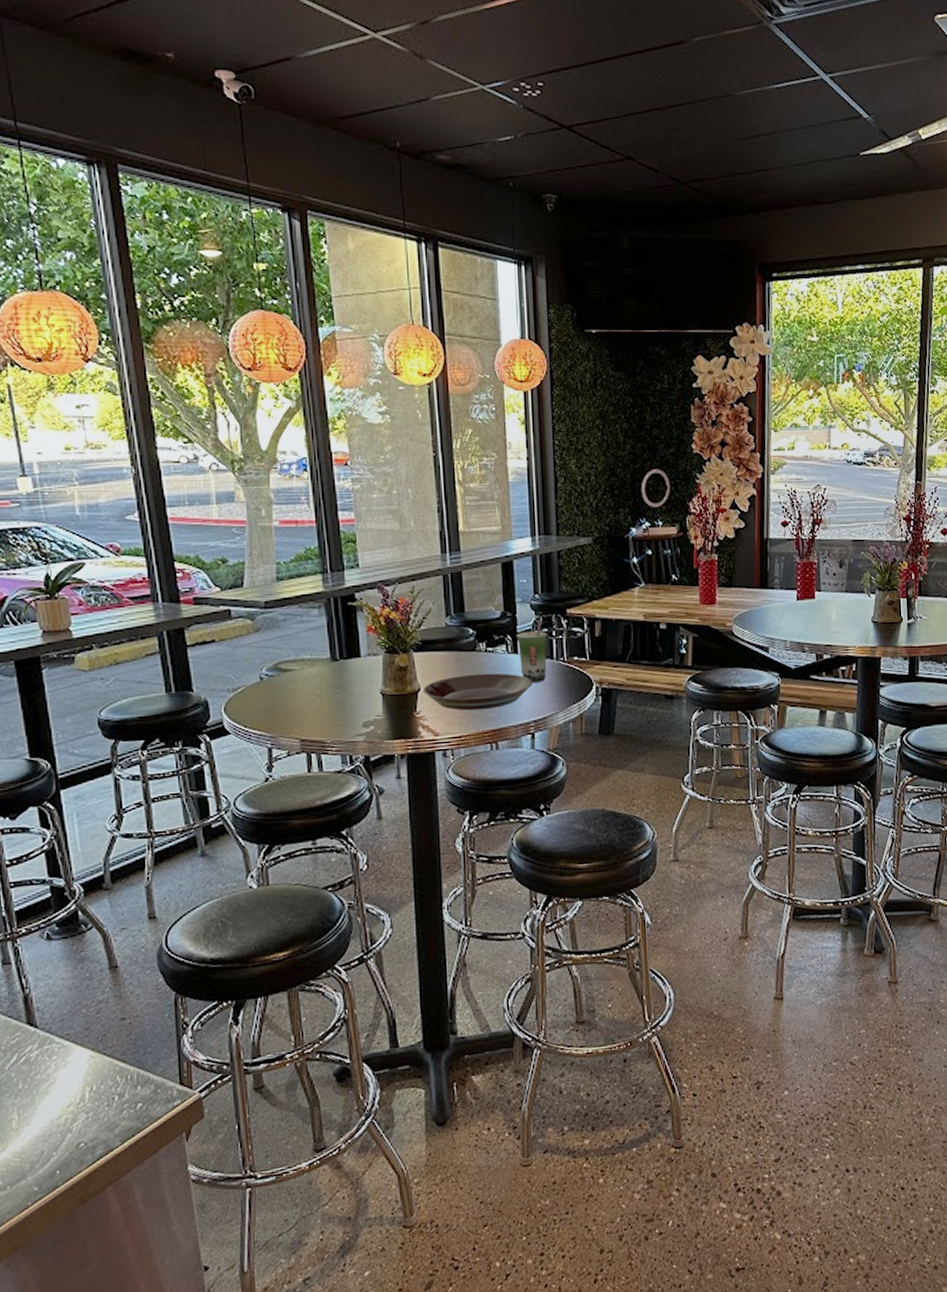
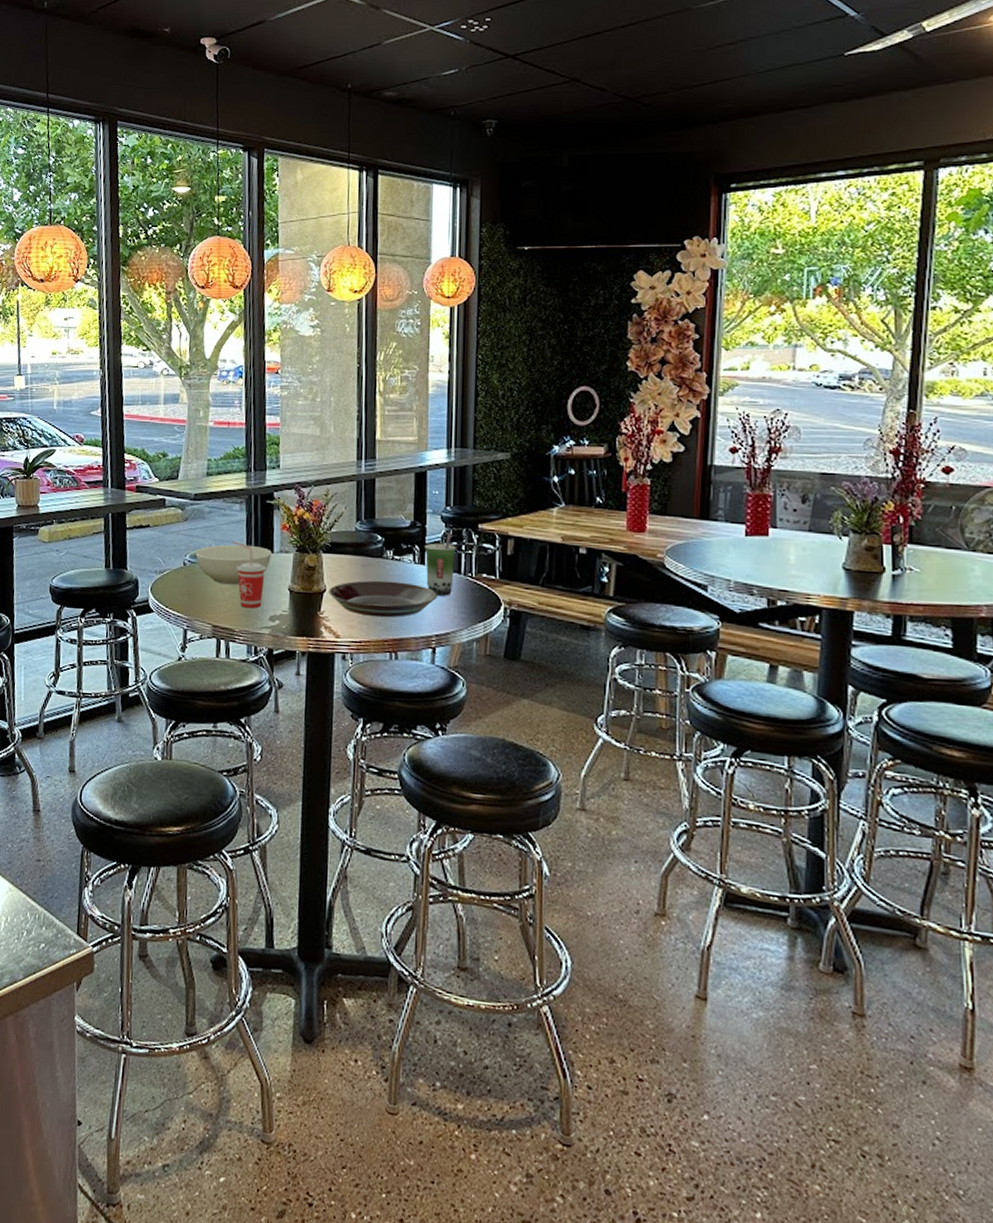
bowl: none [273,651,359,696] -> present [195,544,272,585]
beverage cup: none [313,647,353,718] -> present [232,540,265,609]

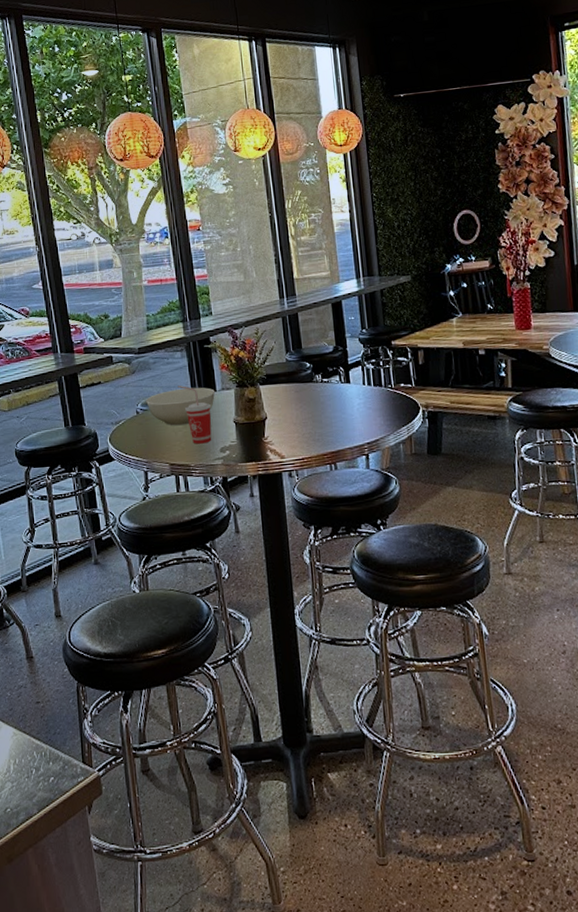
plate: present [328,580,437,618] -> none [269,400,364,436]
beverage cup: present [424,533,456,596] -> none [347,352,377,408]

